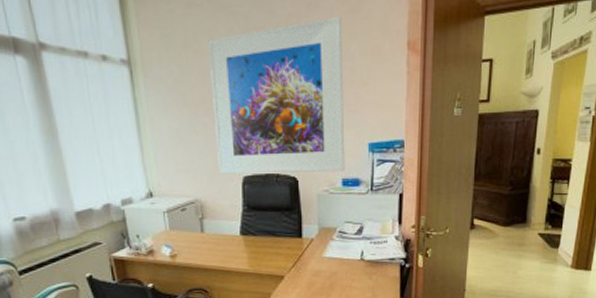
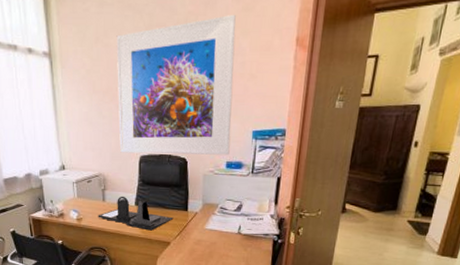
desk organizer: none [196,224,287,264] -> present [98,196,174,231]

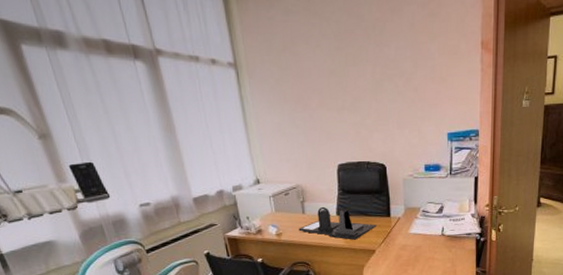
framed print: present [116,14,236,155] -> none [304,20,427,163]

